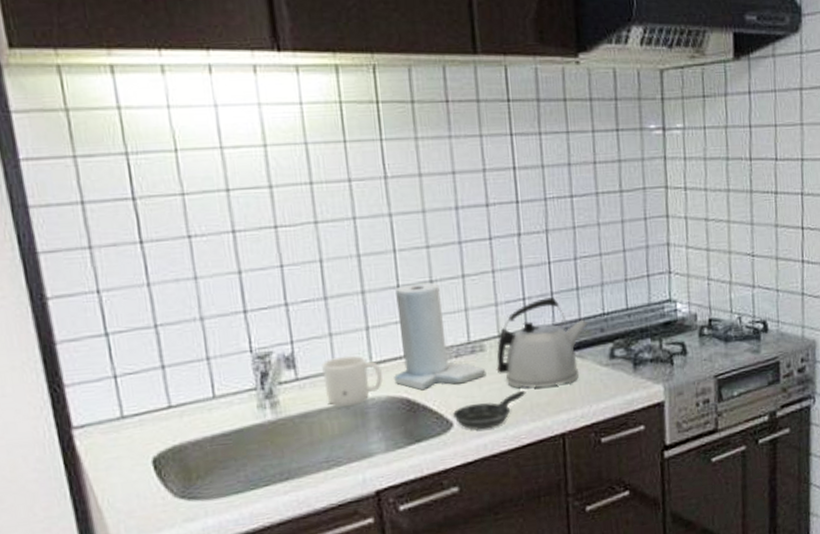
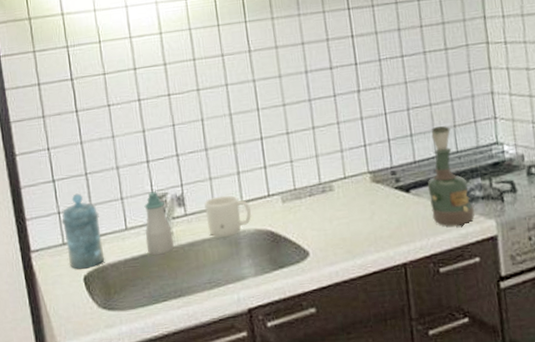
canister: none [119,351,183,450] -> present [62,193,105,269]
soap bottle: none [239,350,280,431] -> present [144,191,174,256]
paper towel: present [394,282,487,391] -> none [259,134,336,225]
frying pan: present [453,390,526,429] -> none [309,224,370,258]
kettle: present [496,297,589,389] -> none [343,143,423,223]
grog bottle: none [592,279,642,392] -> present [427,126,475,226]

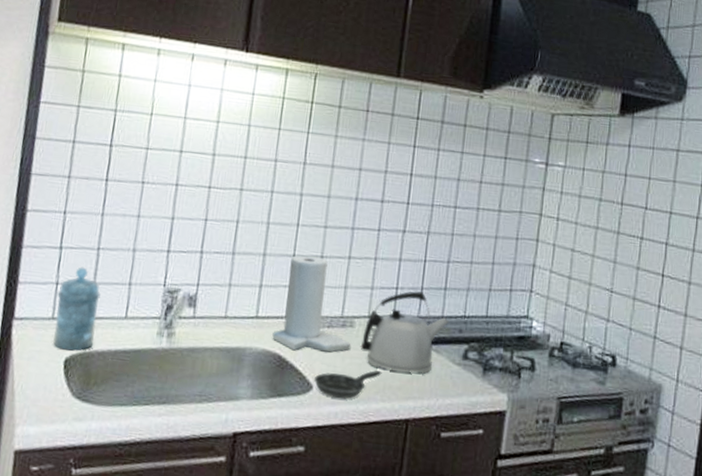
soap bottle: present [144,191,174,256] -> none [142,284,174,355]
mug: present [204,195,252,239] -> none [213,305,264,352]
paper towel: none [259,134,336,225] -> present [272,255,351,353]
frying pan: none [309,224,370,258] -> present [314,369,382,400]
kettle: none [343,143,423,223] -> present [360,291,450,374]
grog bottle: present [427,126,475,226] -> none [446,286,489,393]

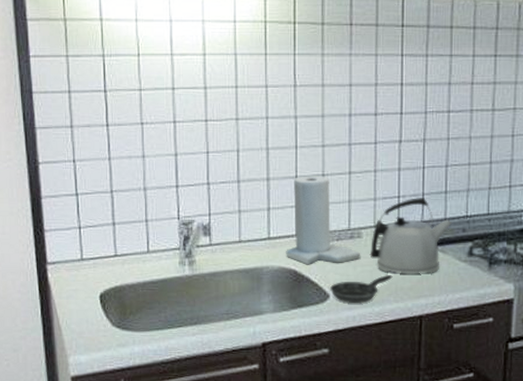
canister: present [53,267,101,351] -> none [82,210,123,286]

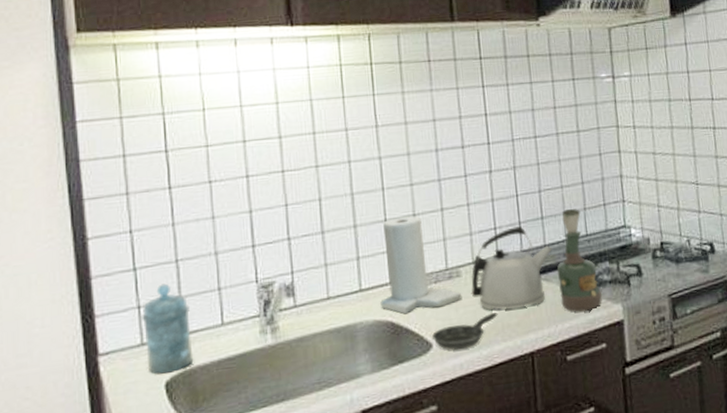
canister: none [82,210,123,286] -> present [142,283,194,374]
grog bottle: none [454,187,495,285] -> present [556,209,602,312]

